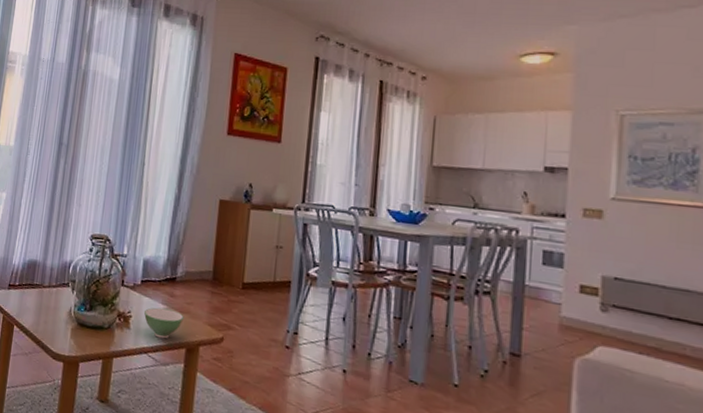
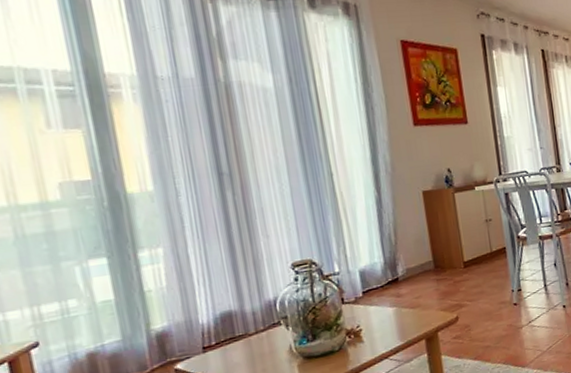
bowl: present [143,307,184,339] -> none [373,308,416,340]

